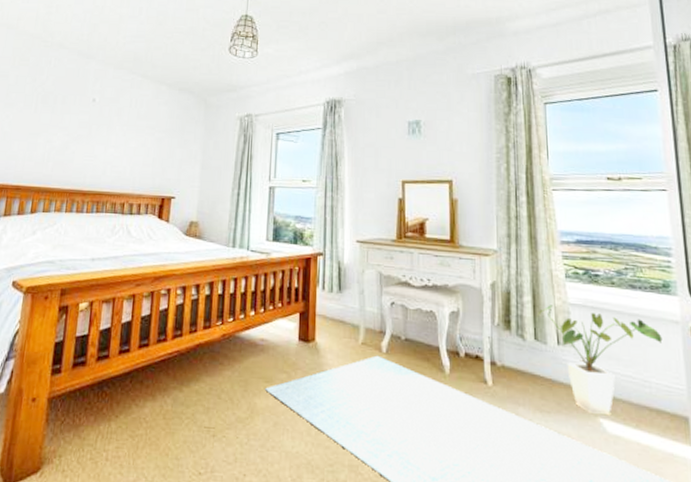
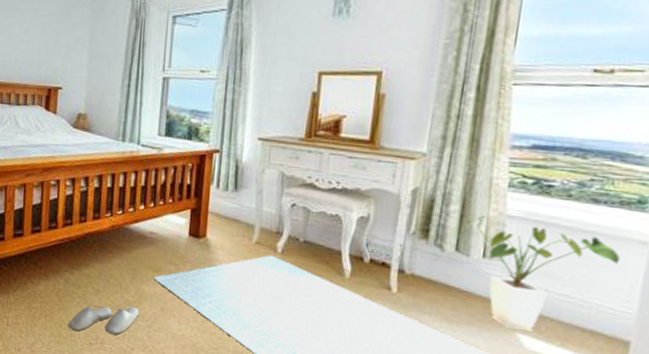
slippers: none [175,424,251,460] -> present [67,306,139,335]

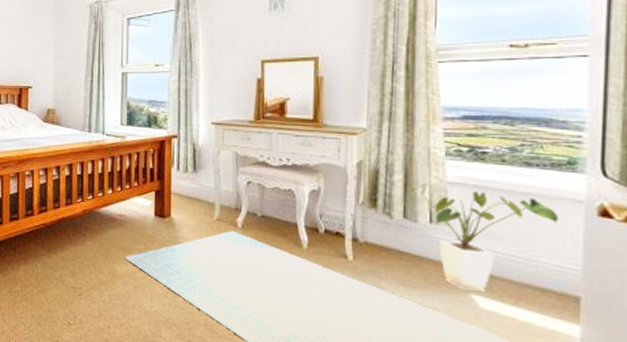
slippers: present [67,306,139,335] -> none [47,286,113,315]

